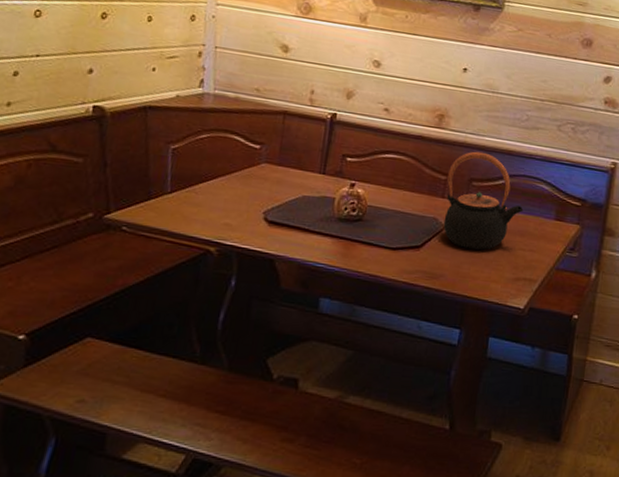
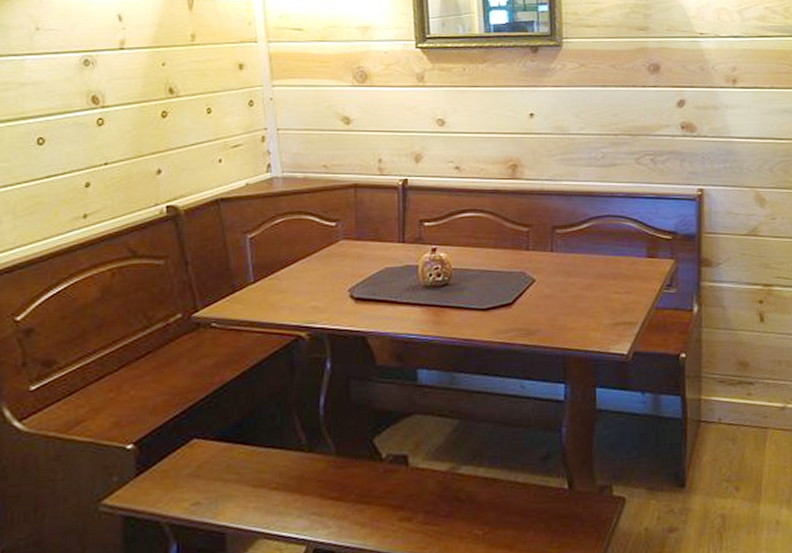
teapot: present [443,151,524,250] -> none [529,197,613,300]

